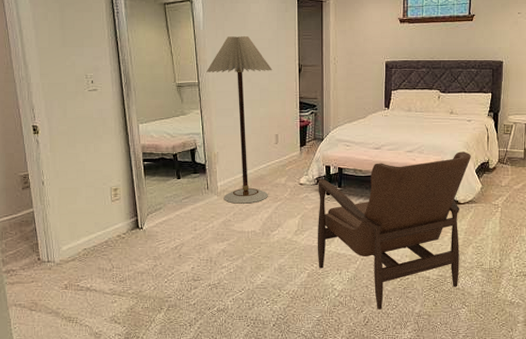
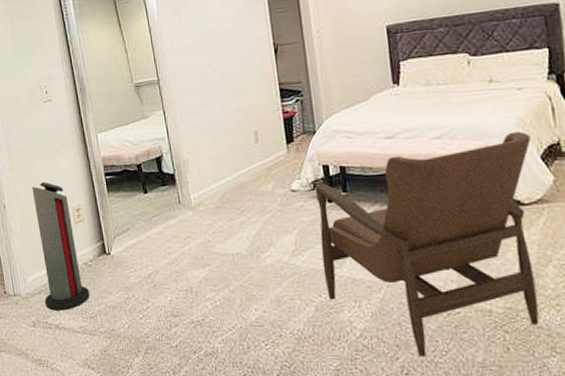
air purifier: none [72,162,121,276] -> present [32,181,90,311]
floor lamp: present [206,36,273,204] -> none [165,19,253,220]

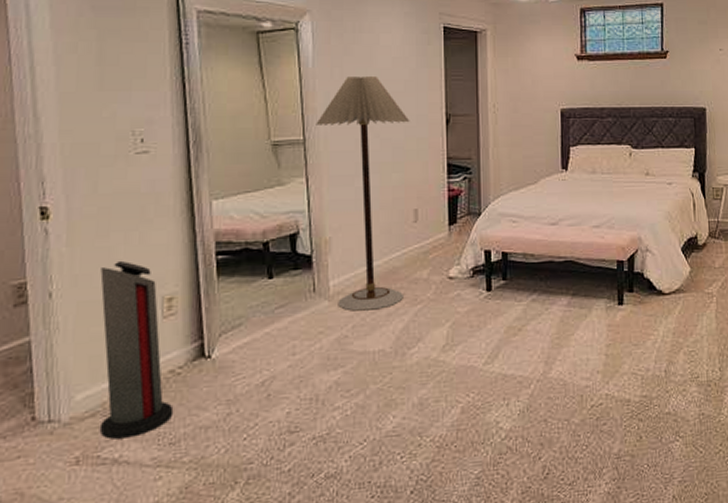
floor lamp: none [165,19,253,220] -> present [316,77,410,311]
armchair: present [315,131,539,357] -> none [474,224,675,454]

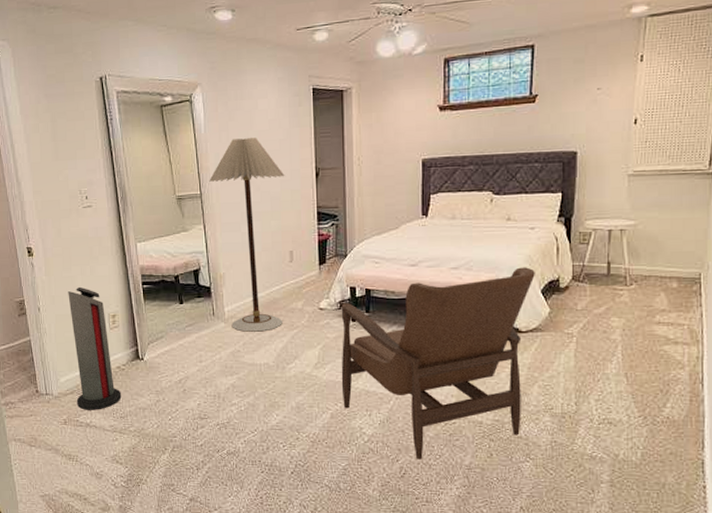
armchair: none [474,224,675,454] -> present [341,267,535,460]

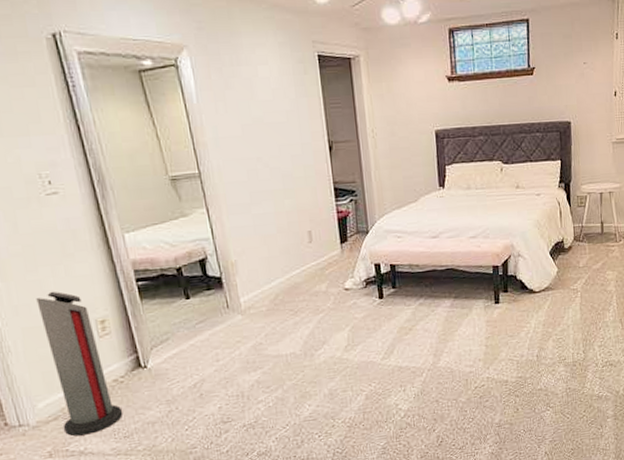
floor lamp: present [209,138,285,332] -> none [208,109,307,322]
armchair: present [341,267,535,460] -> none [367,231,544,426]

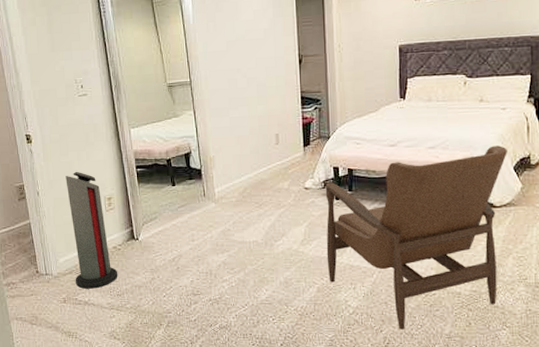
armchair: none [367,231,544,426] -> present [325,145,507,330]

